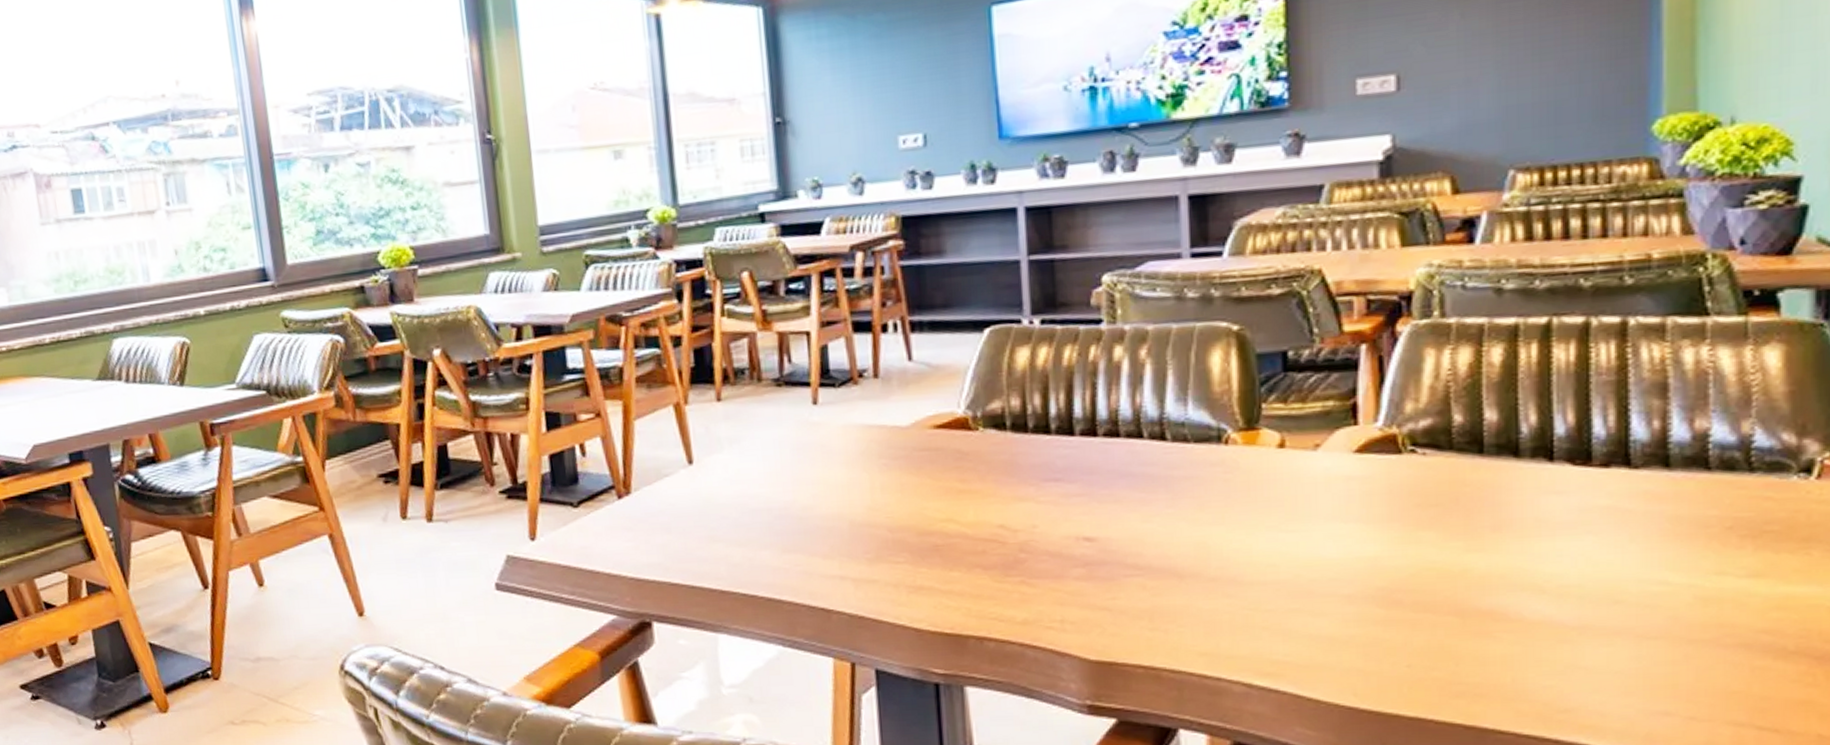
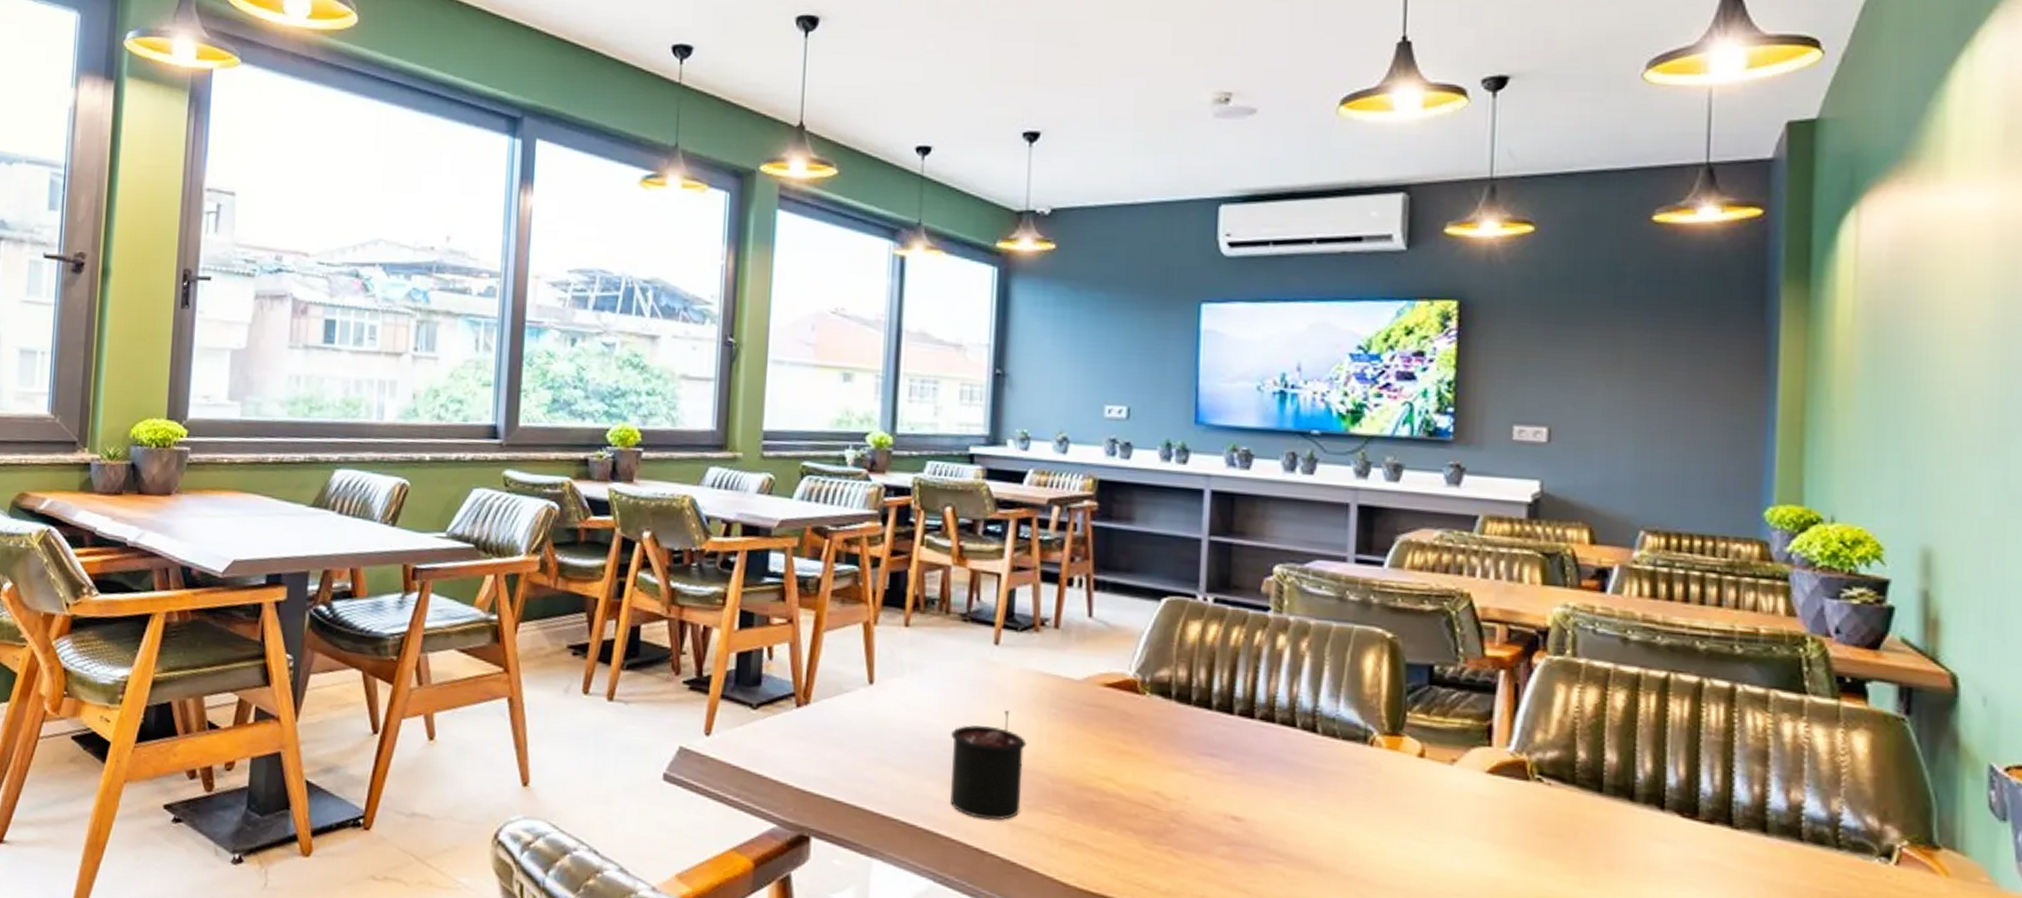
candle: none [780,469,862,579] -> present [950,710,1027,820]

